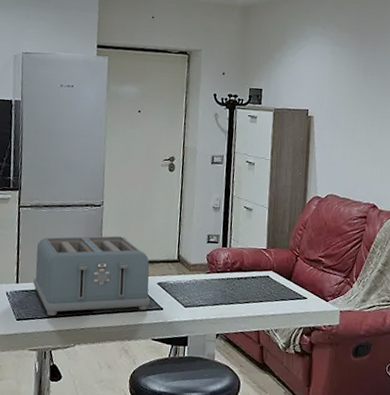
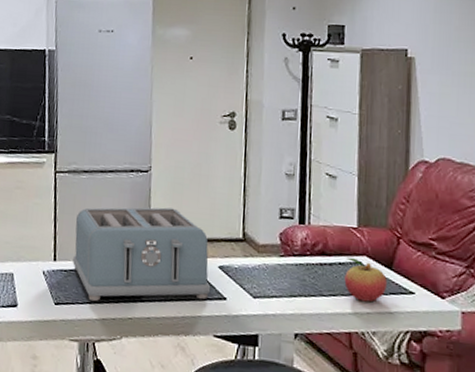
fruit: none [255,272,287,307] -> present [344,257,387,303]

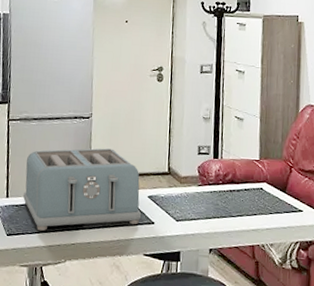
fruit: present [344,257,387,303] -> none [249,184,282,220]

